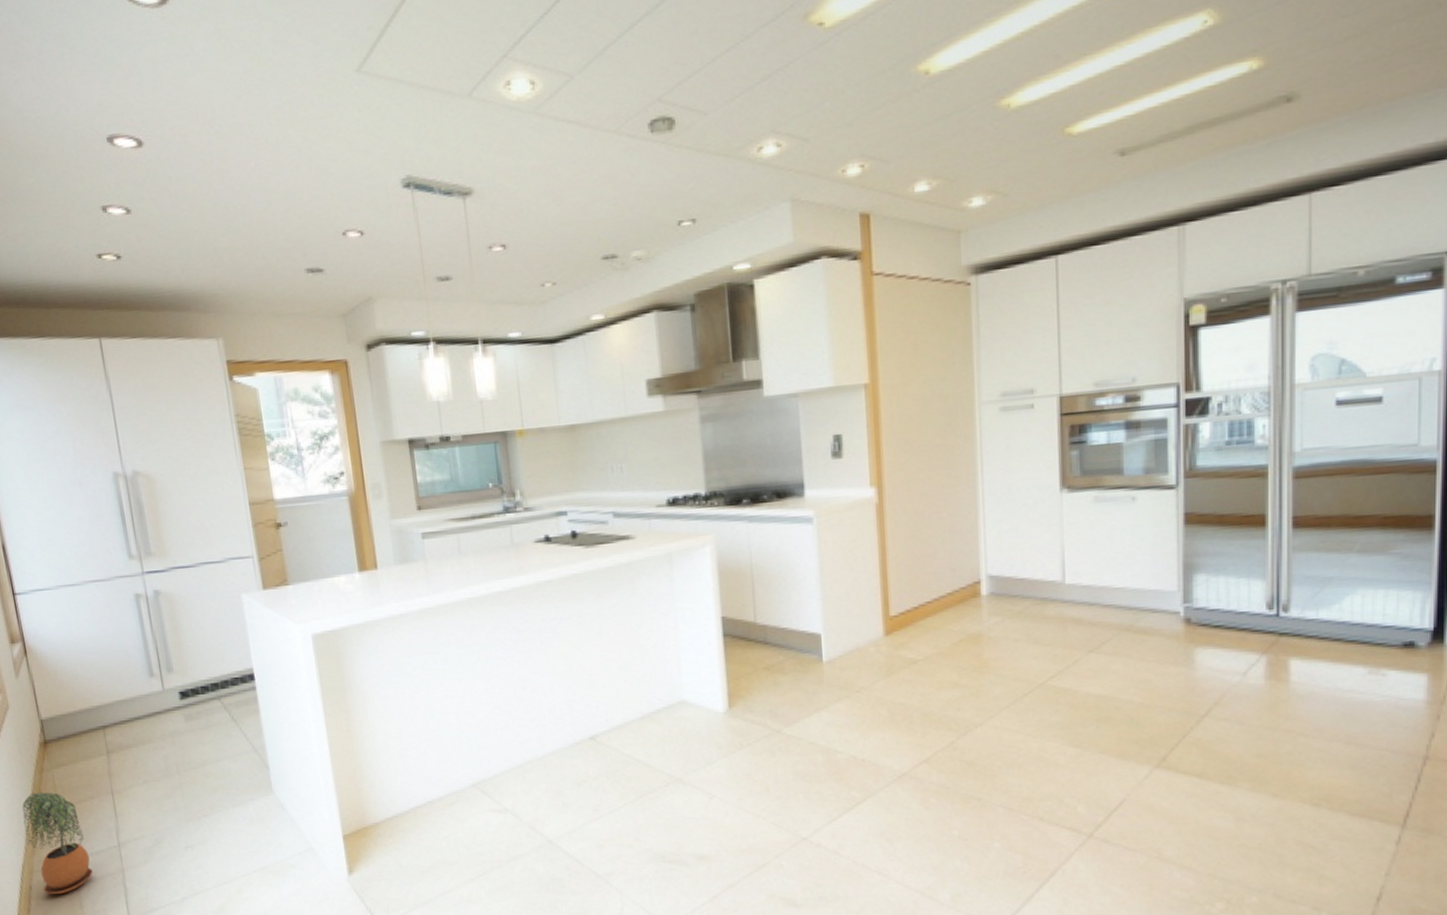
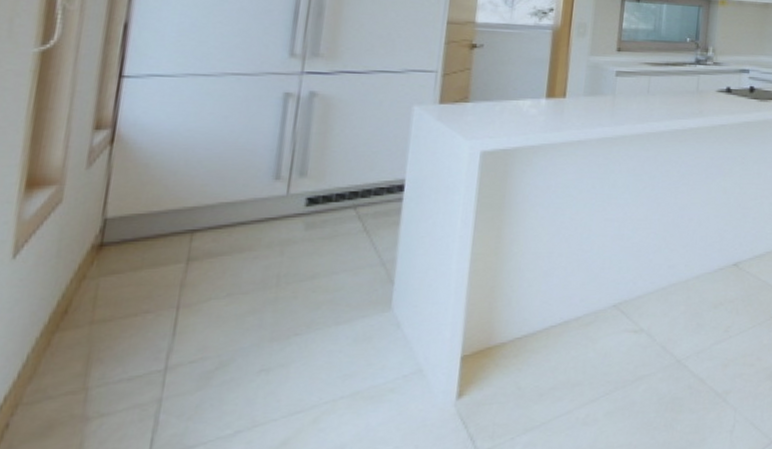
potted plant: present [22,792,93,895] -> none [23,304,118,434]

